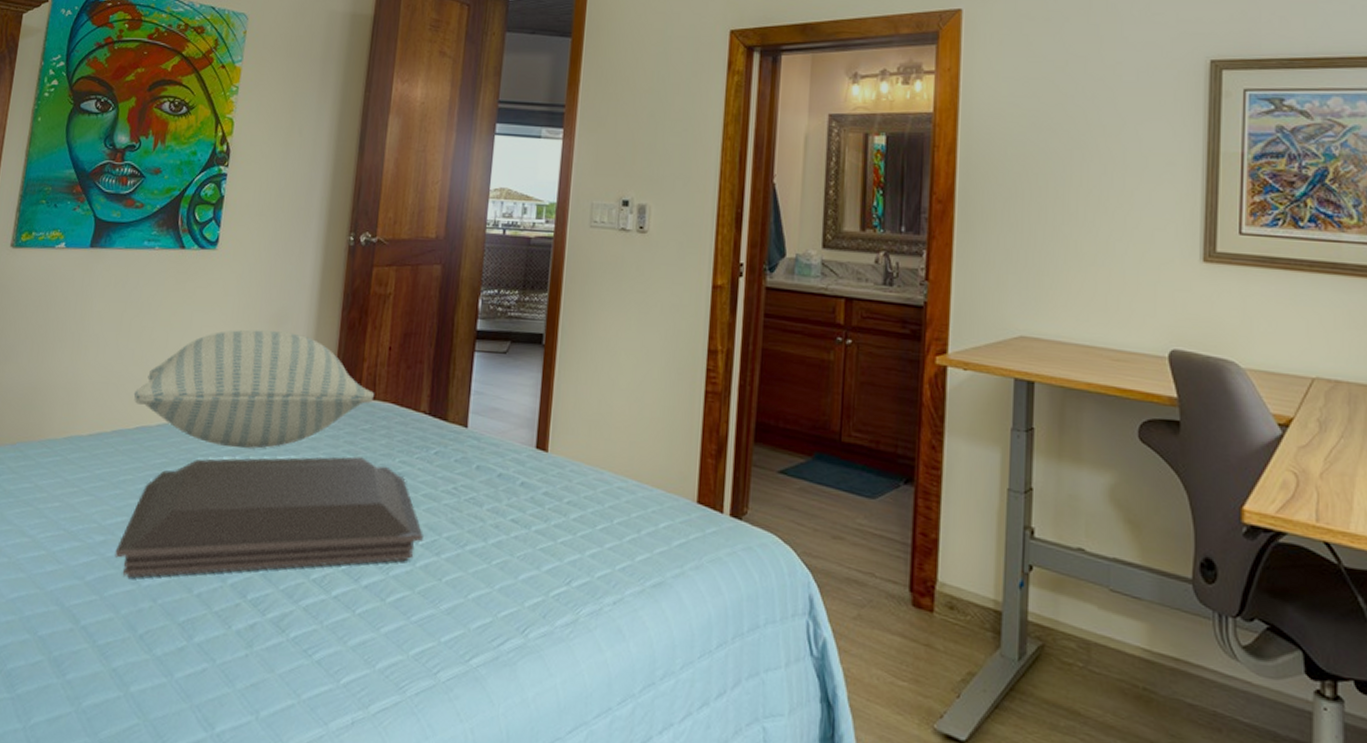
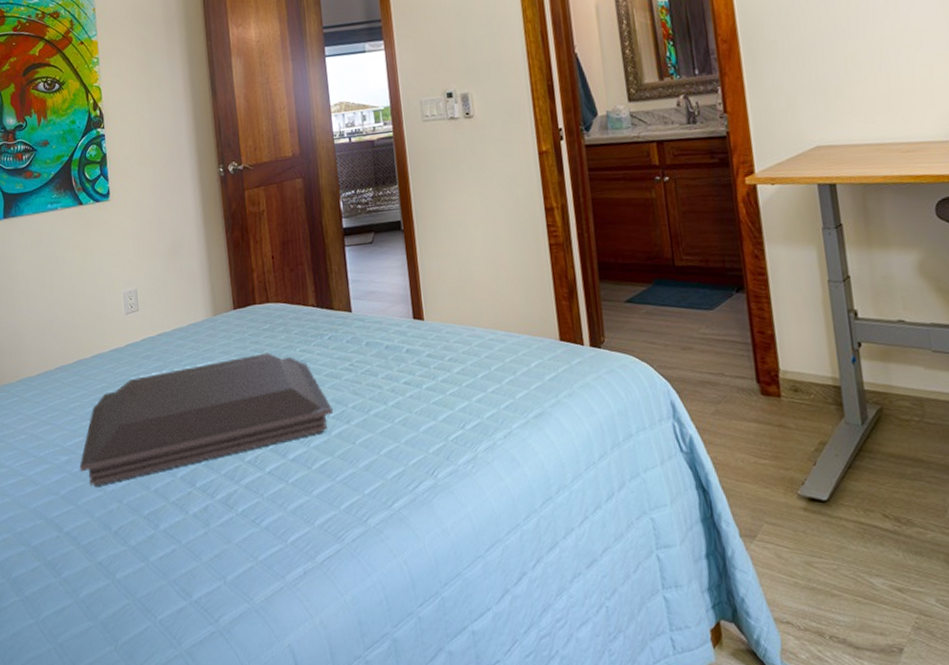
pillow: present [133,329,375,449] -> none [66,259,268,365]

